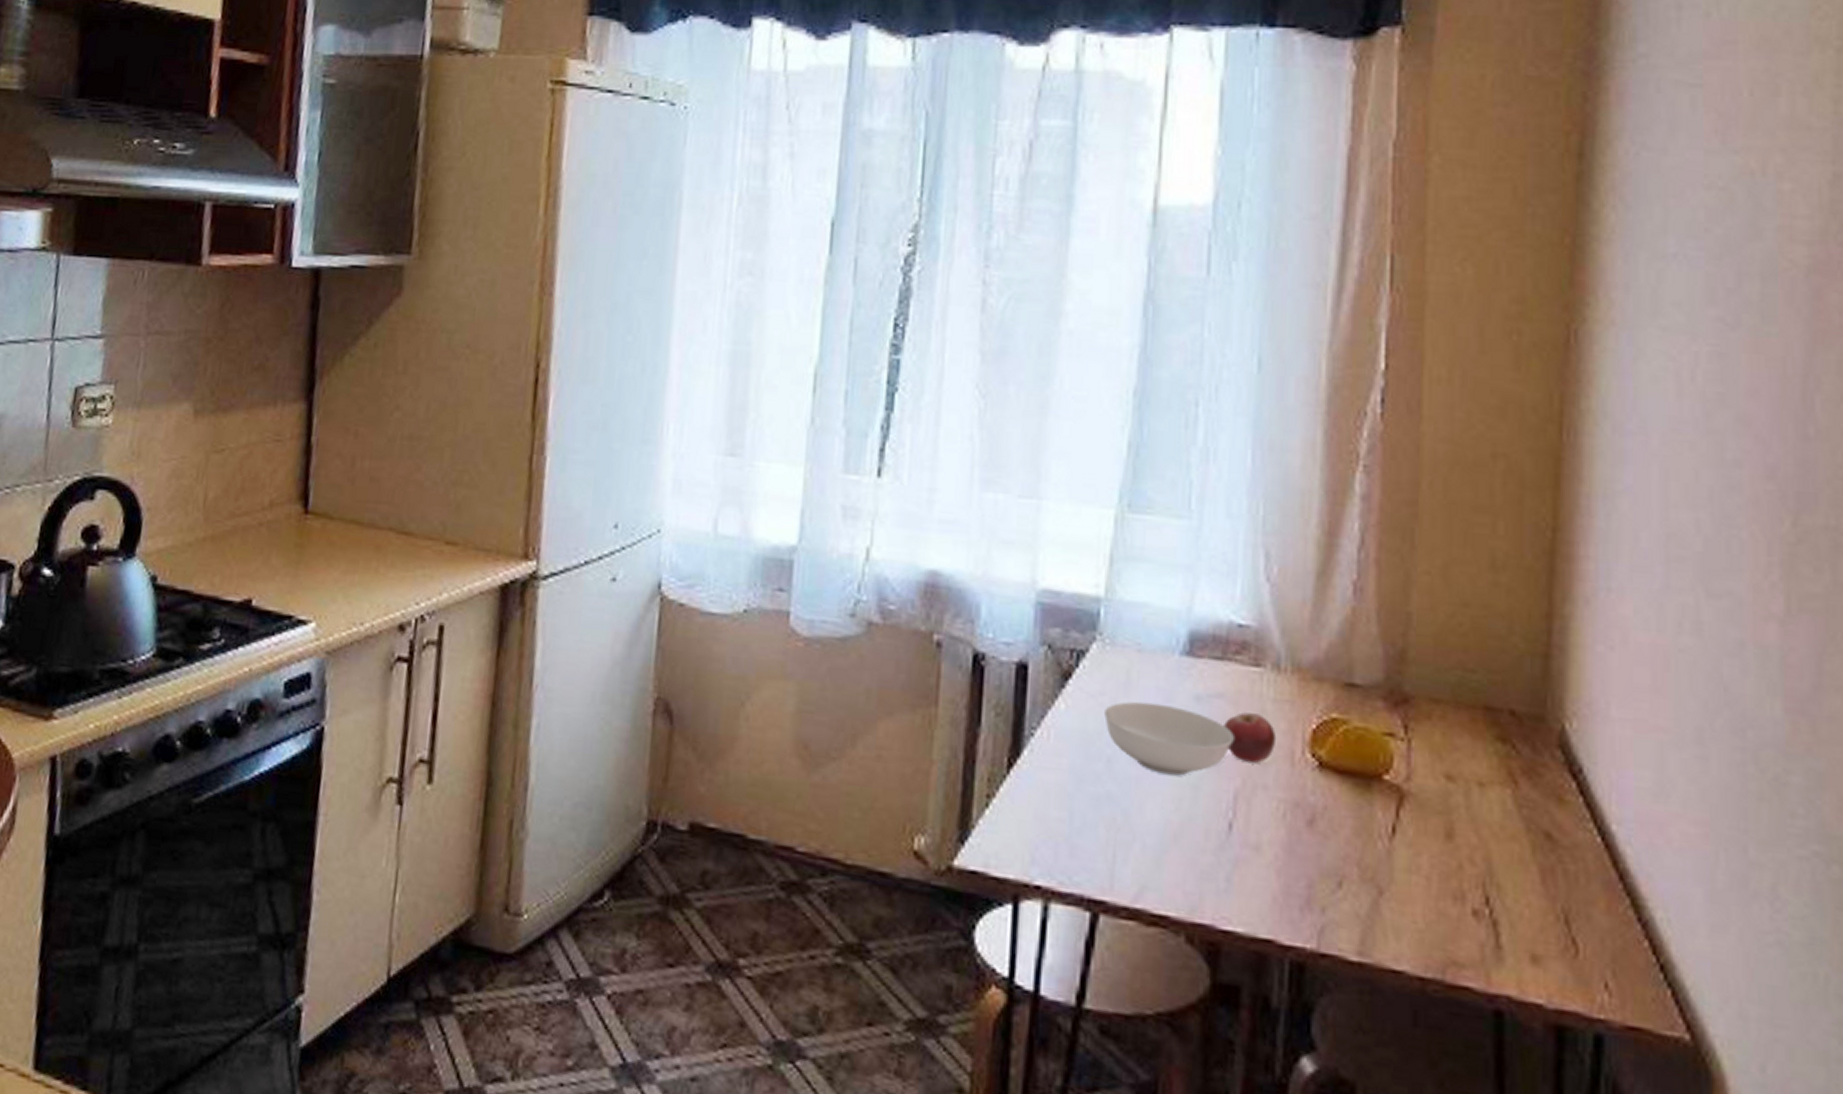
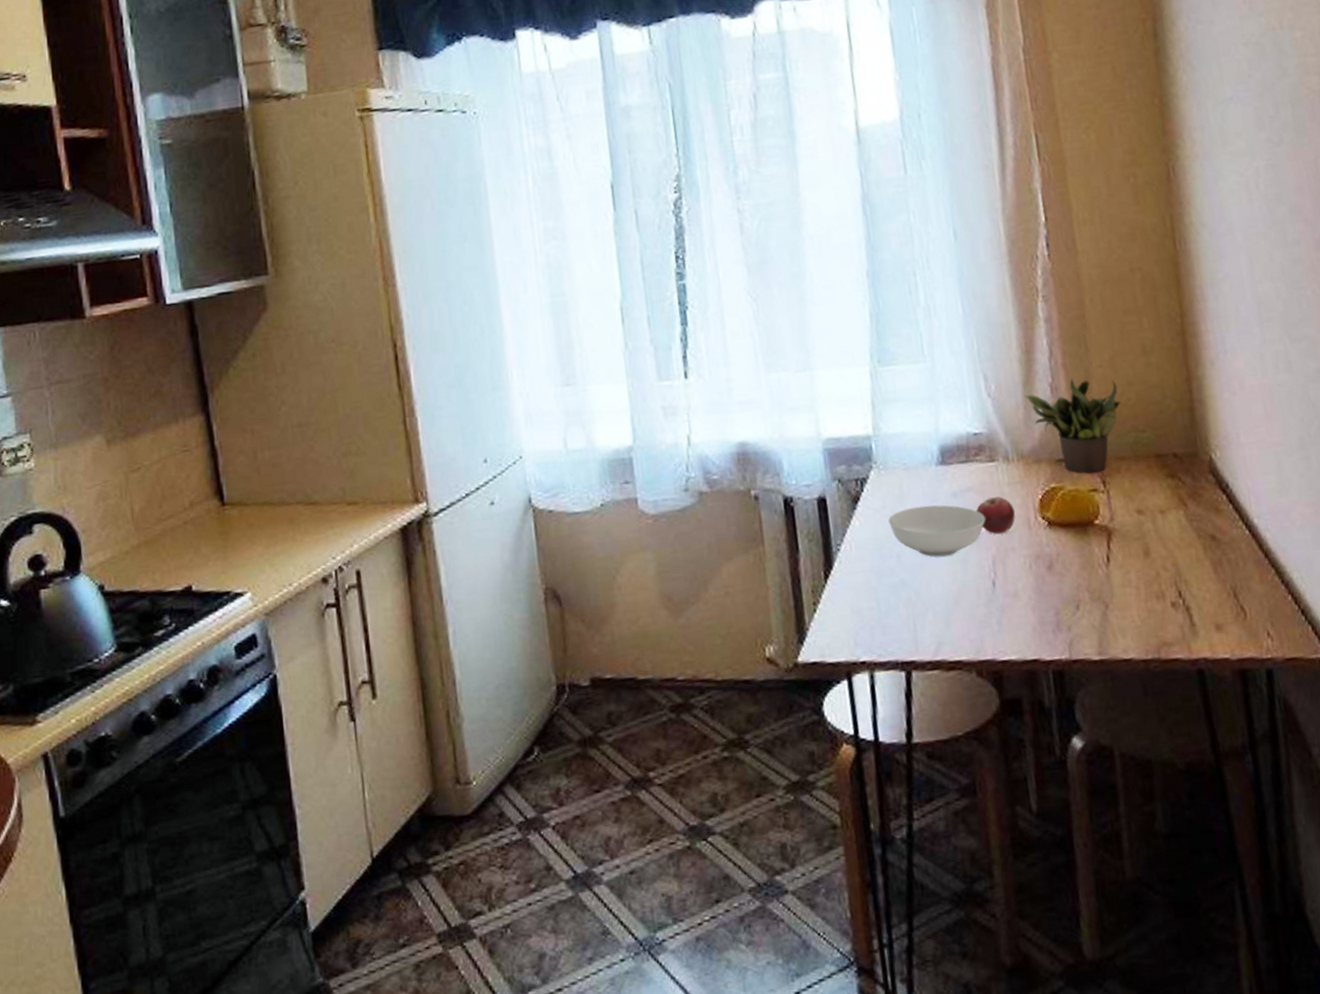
potted plant: none [1316,578,1448,712] -> present [1024,376,1121,473]

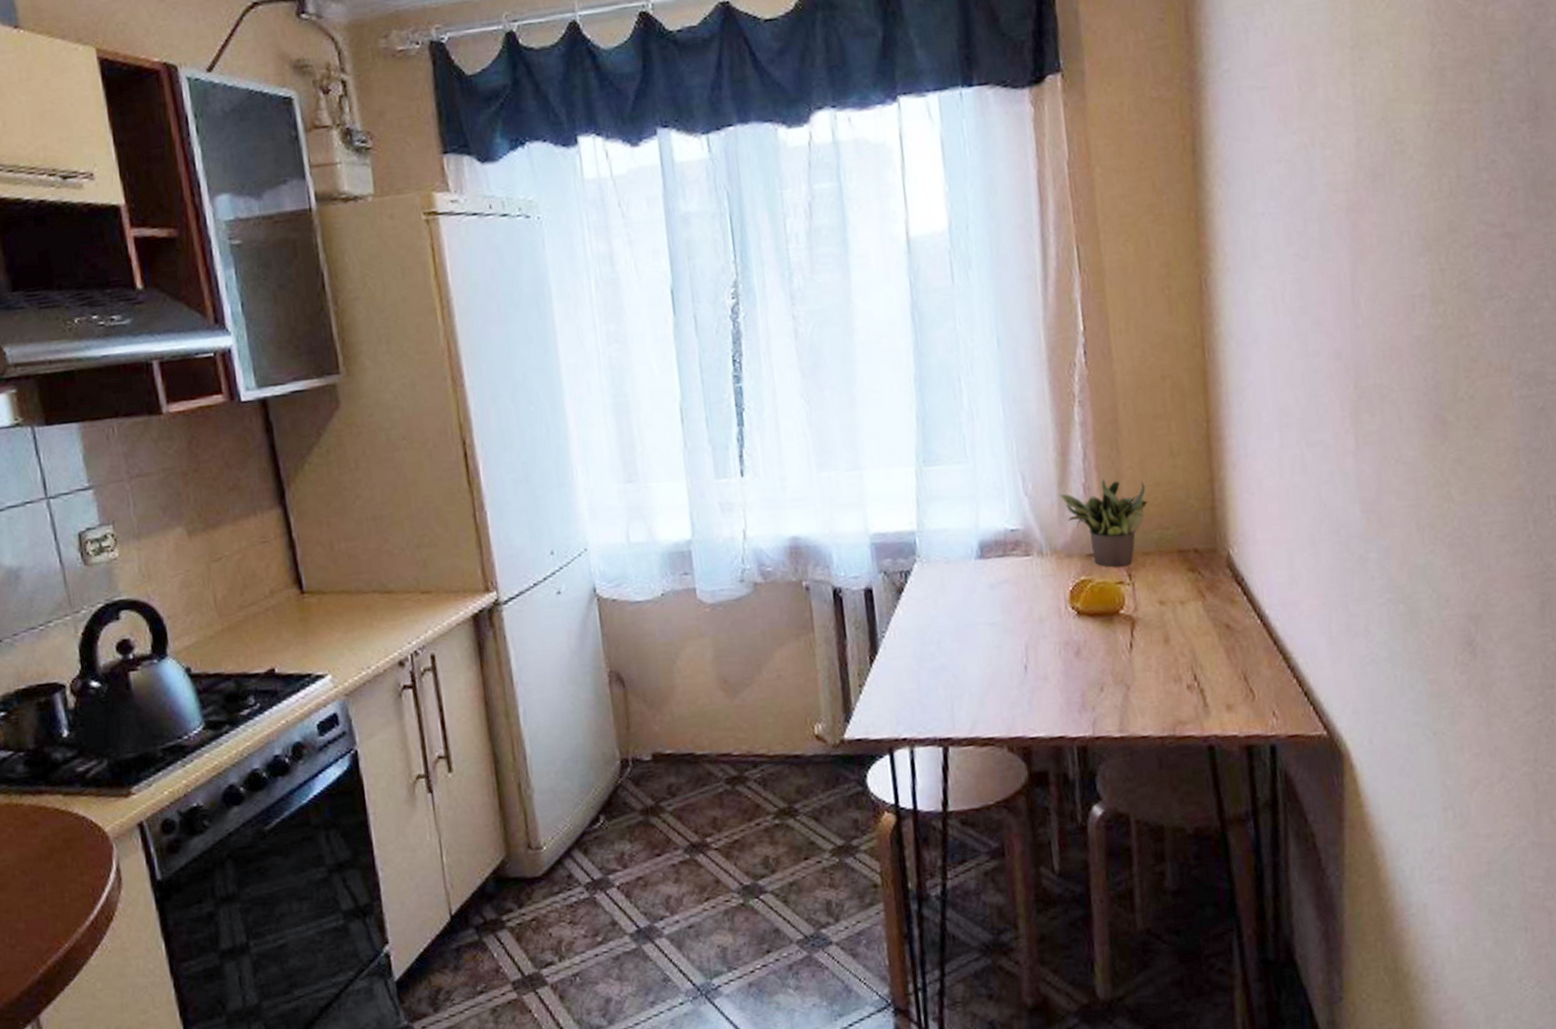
bowl: present [887,505,986,557] -> none [929,595,1020,644]
fruit: present [976,496,1016,534] -> none [1011,588,1048,623]

